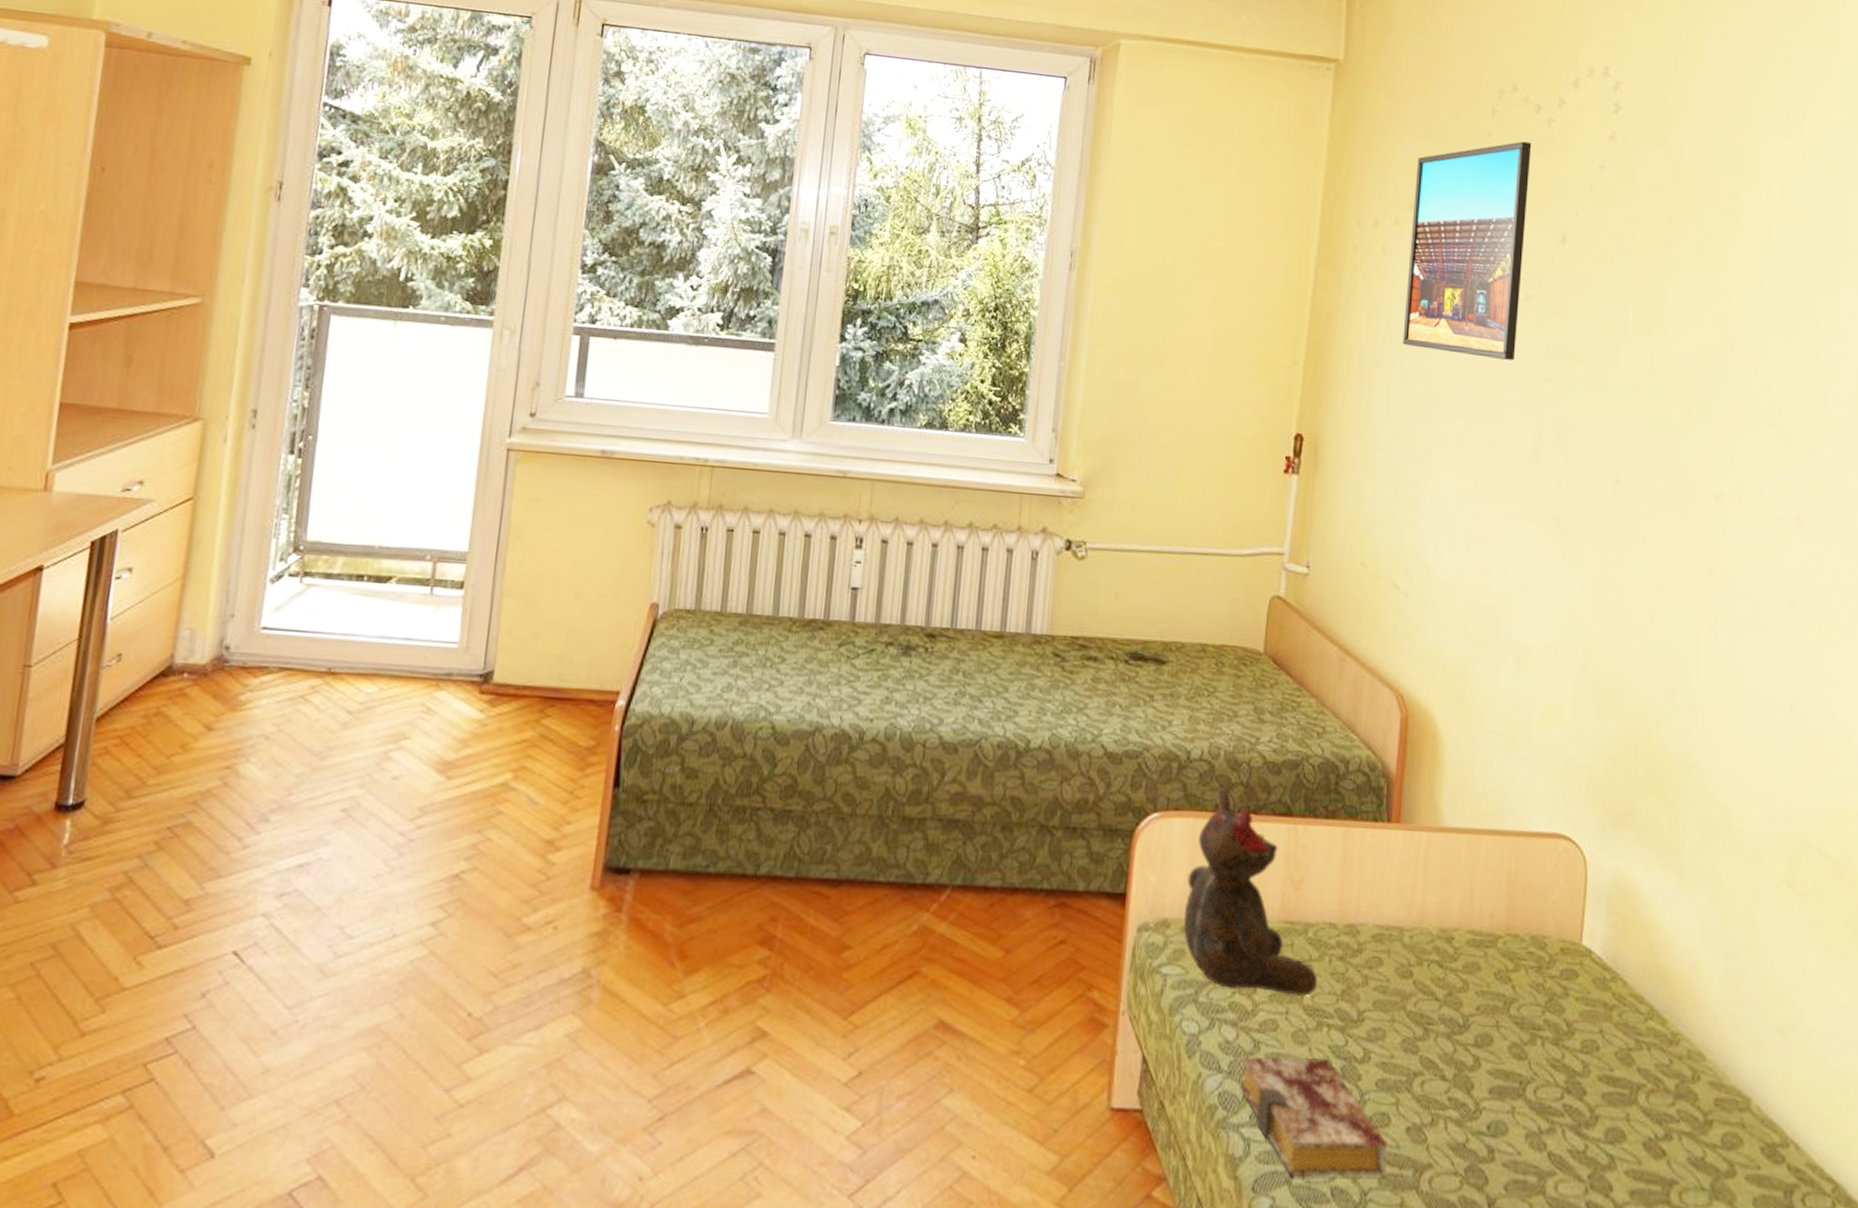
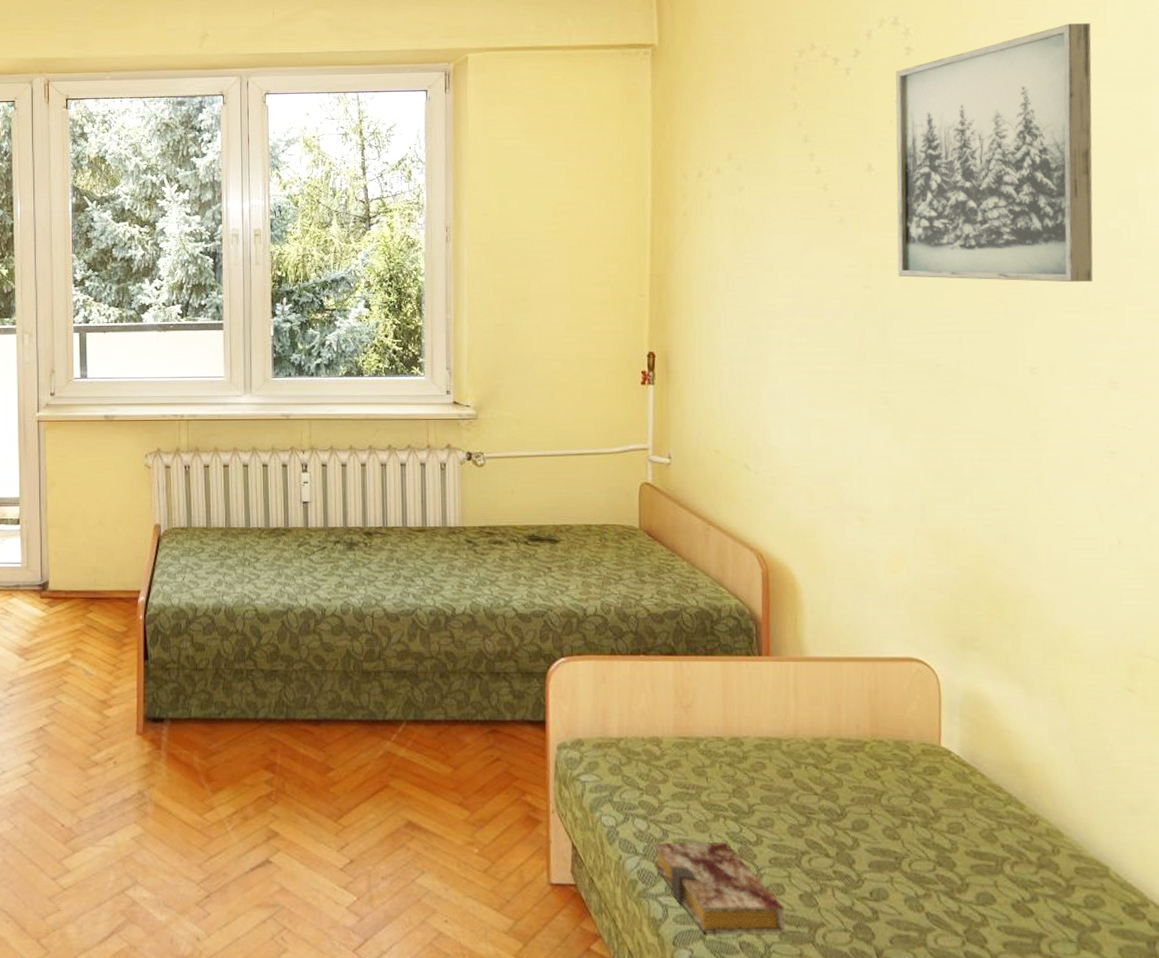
teddy bear: present [1184,787,1318,996] -> none [594,635,712,795]
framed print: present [1402,141,1532,360] -> none [731,90,835,274]
wall art: none [1584,101,1807,401] -> present [895,23,1094,283]

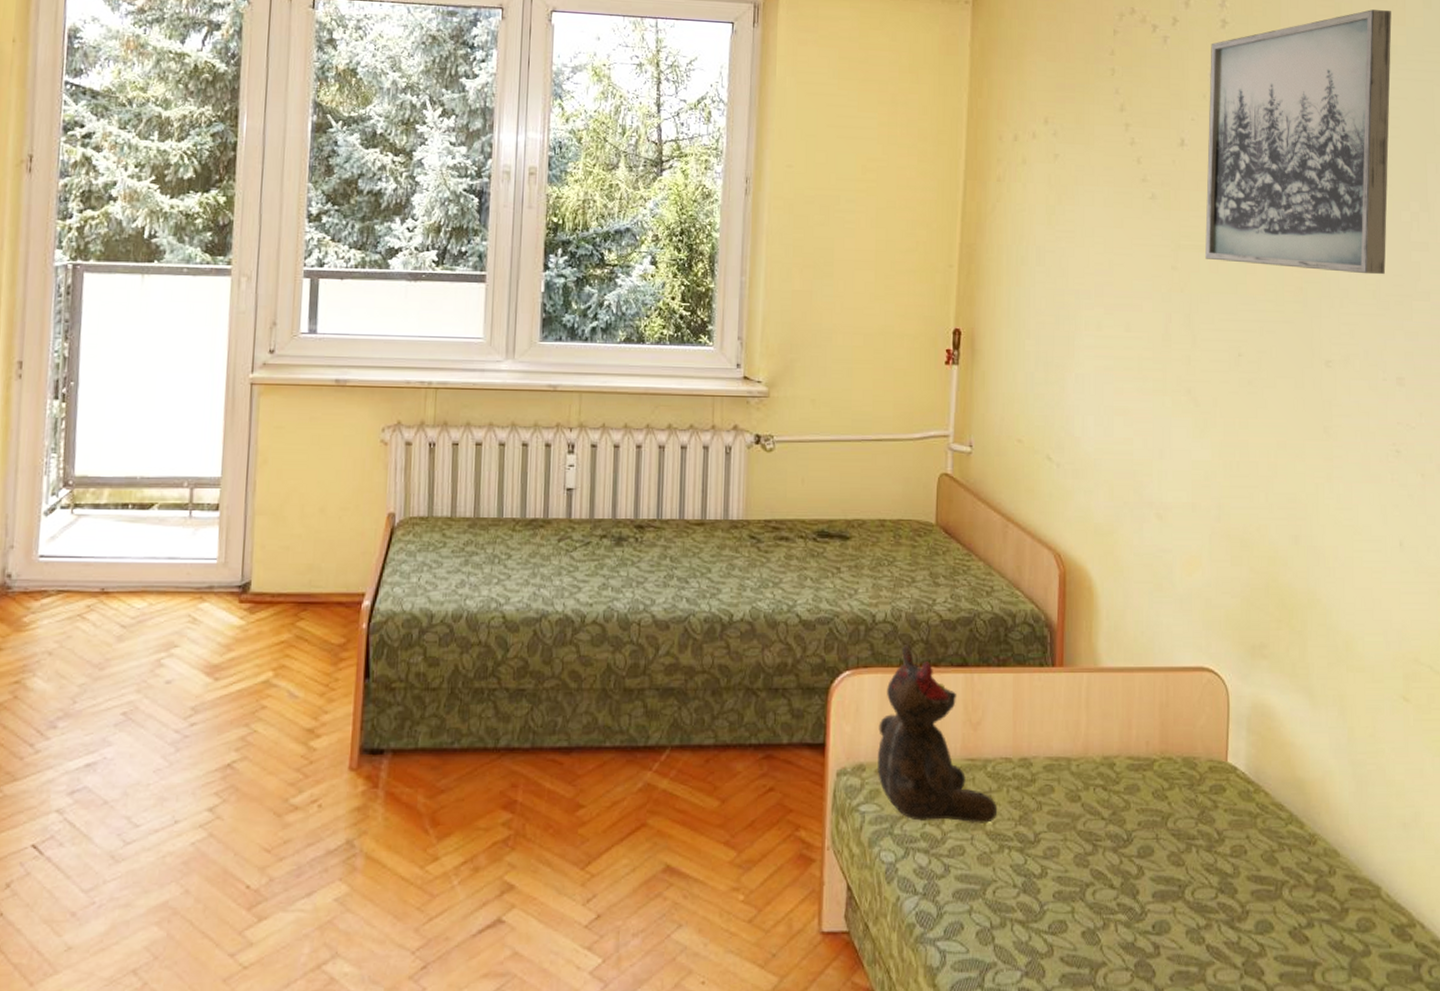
teddy bear: none [594,635,712,795] -> present [877,645,998,823]
book: present [654,842,785,935] -> none [934,875,1067,981]

